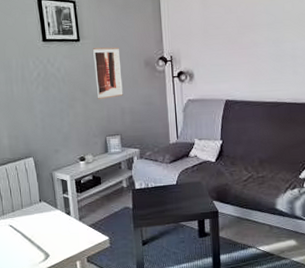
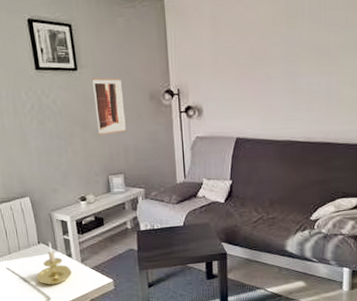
candle holder: none [37,200,70,242] -> present [37,242,72,285]

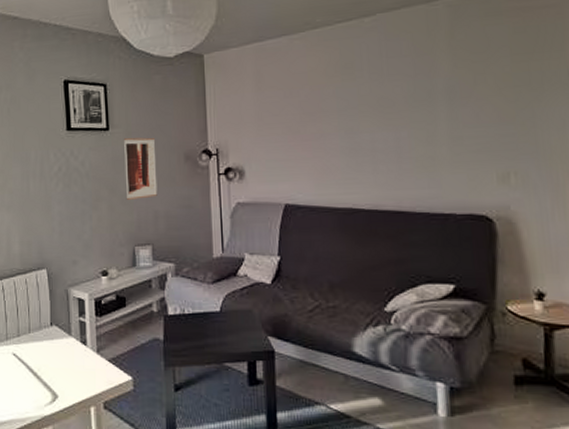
candle holder: present [37,242,72,285] -> none [45,324,85,379]

